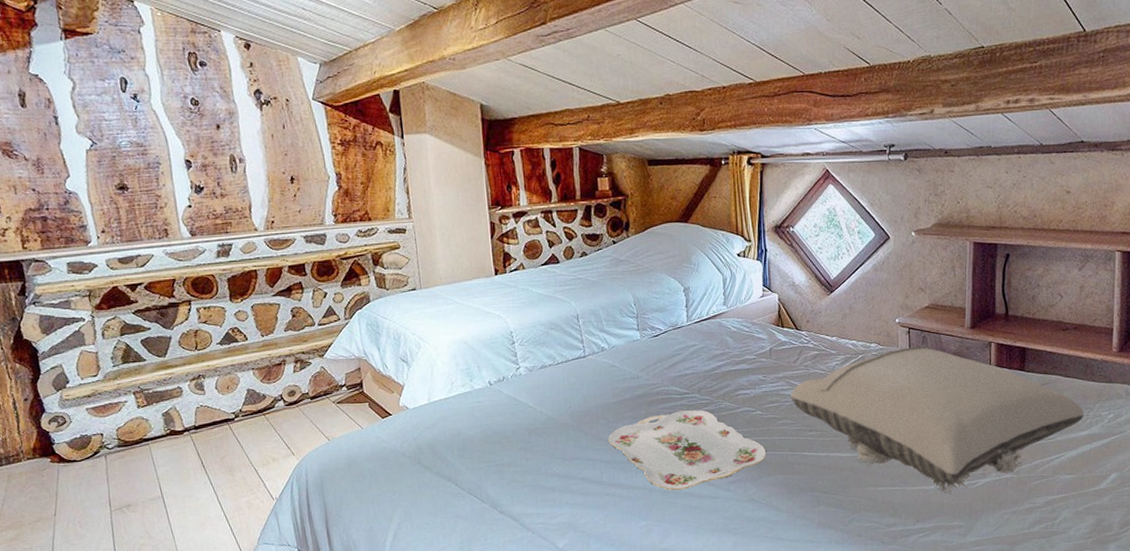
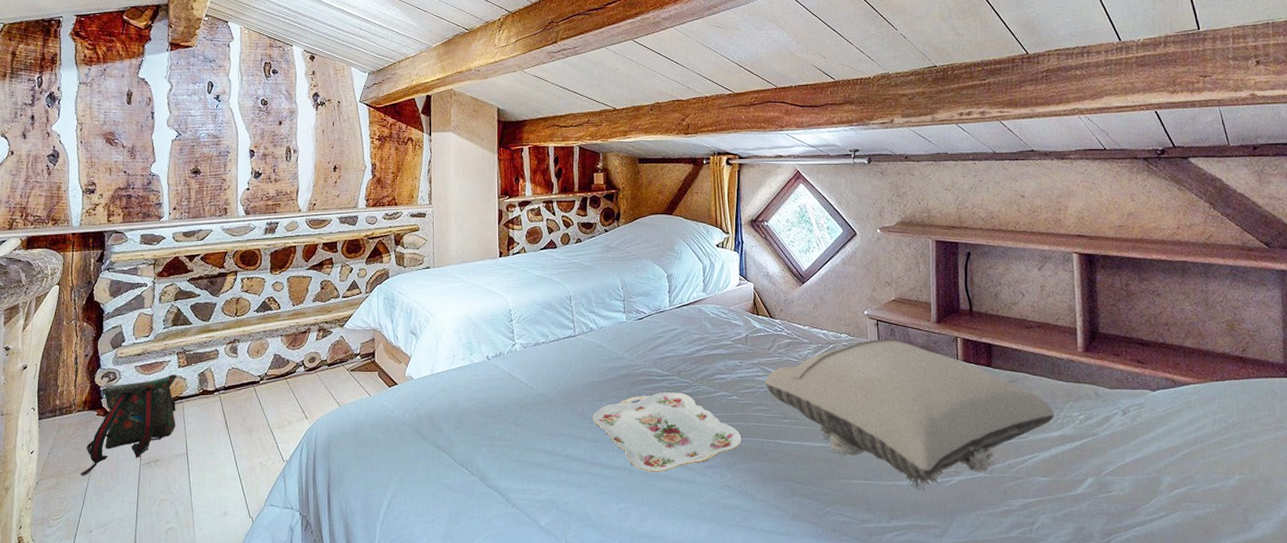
backpack: none [44,415,145,525] -> present [81,374,177,475]

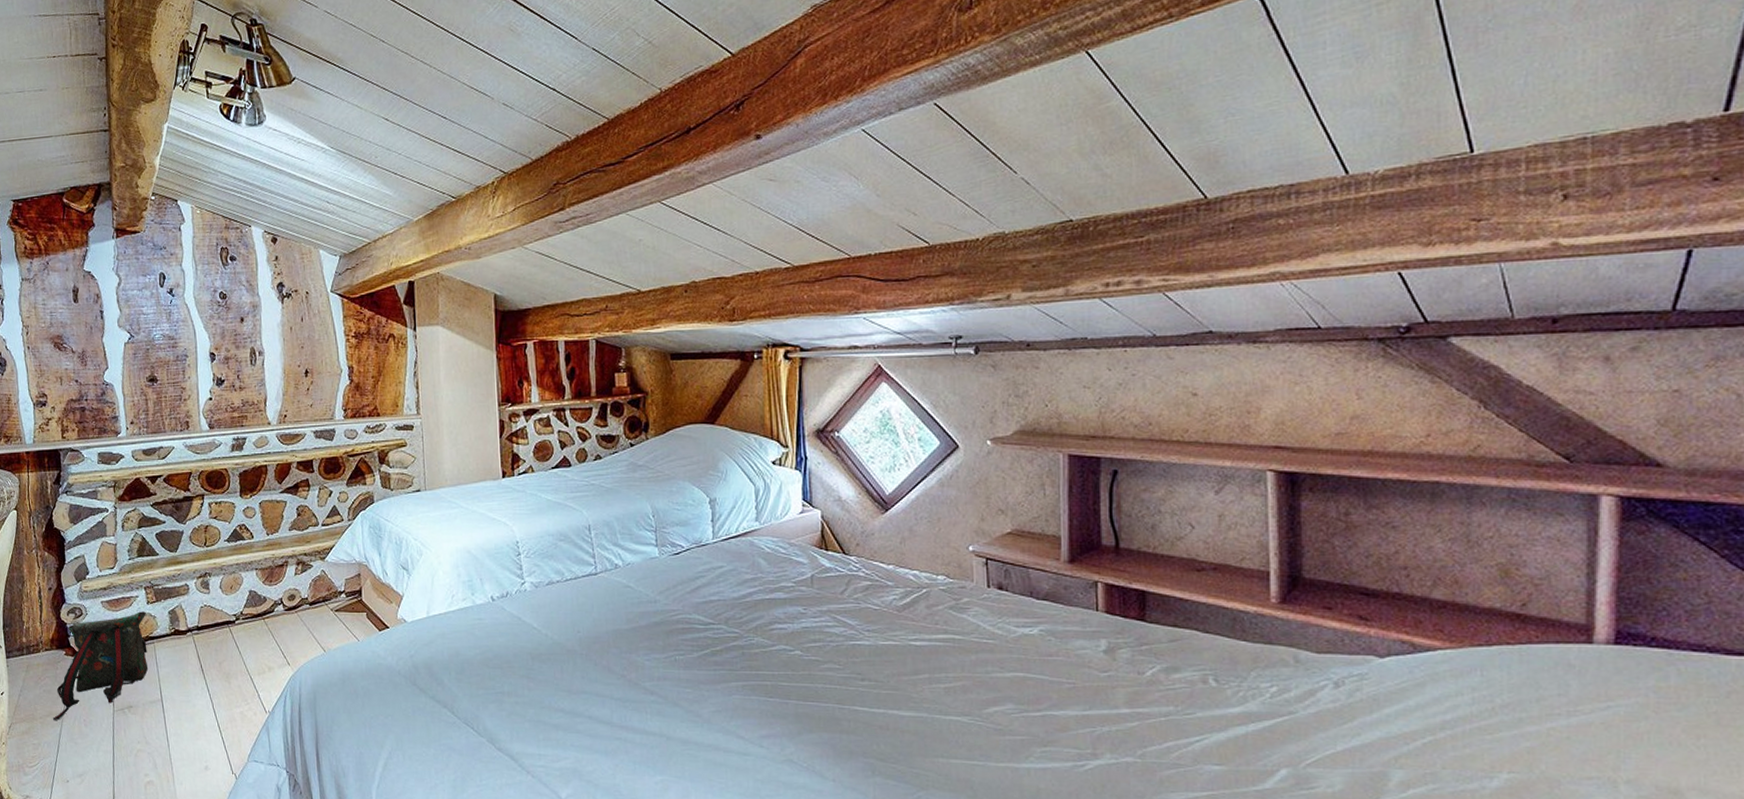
serving tray: present [592,392,741,473] -> none [620,644,807,741]
pillow: present [765,338,1054,492] -> none [837,581,1234,777]

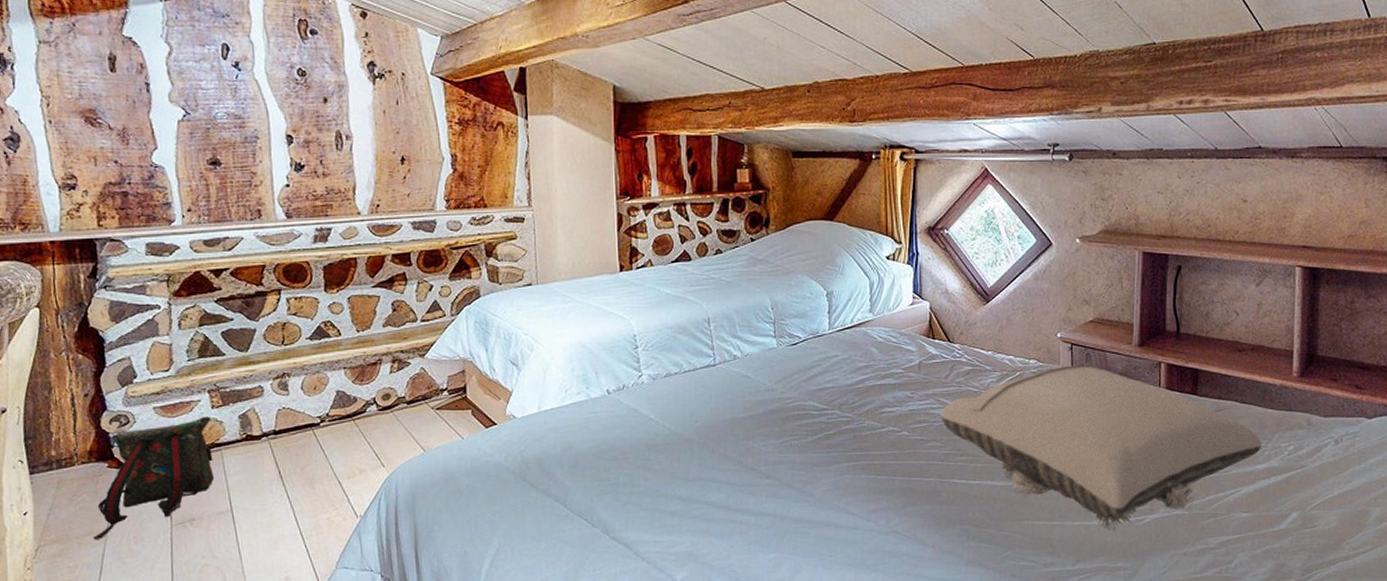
pillow: none [837,581,1234,777] -> present [940,363,1262,532]

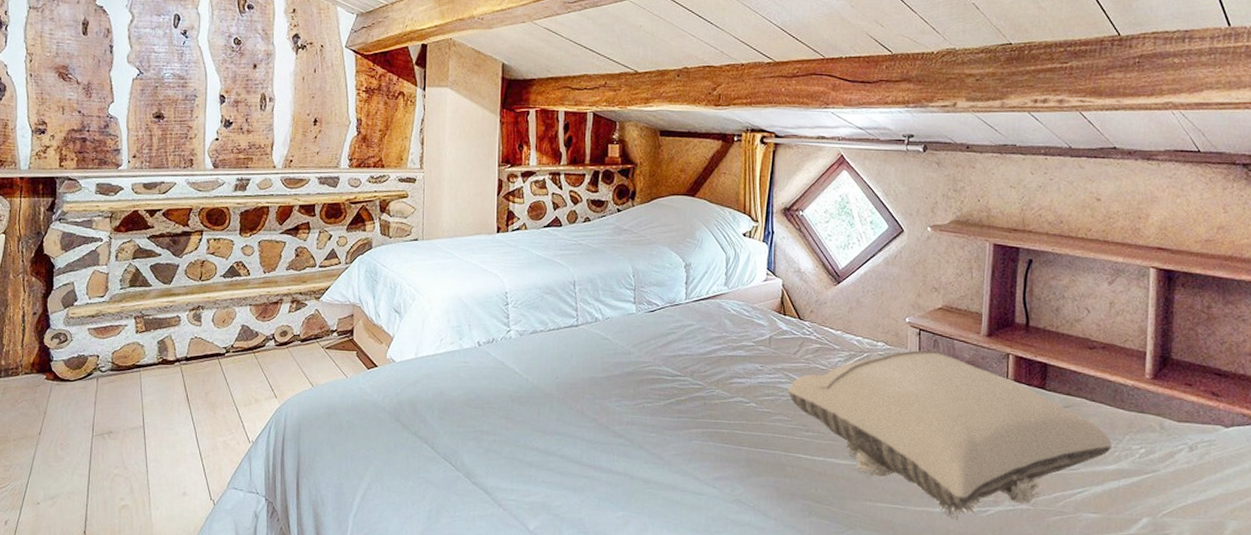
backpack: present [94,416,215,539] -> none [28,340,134,443]

